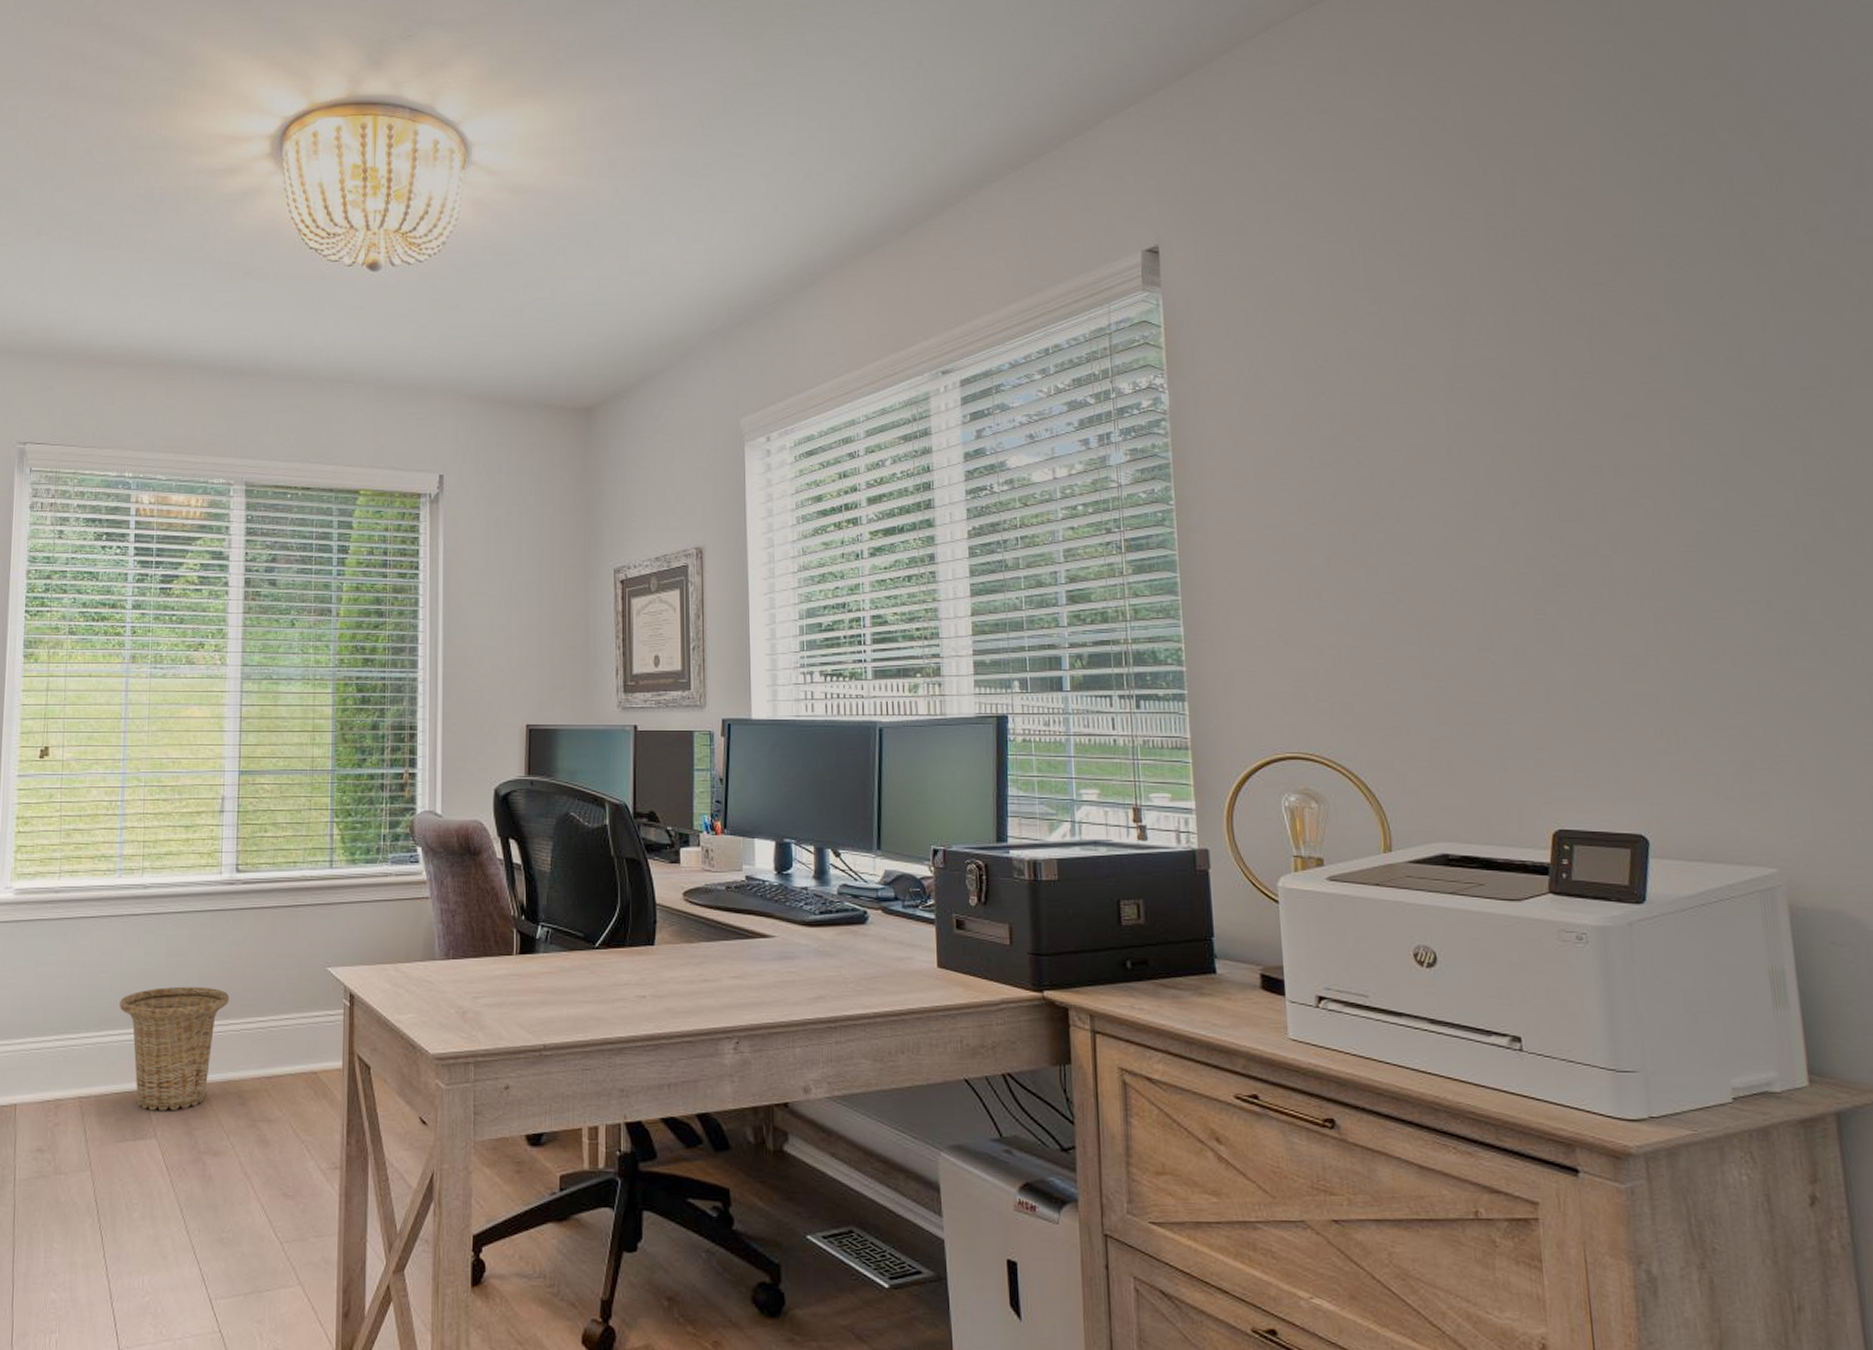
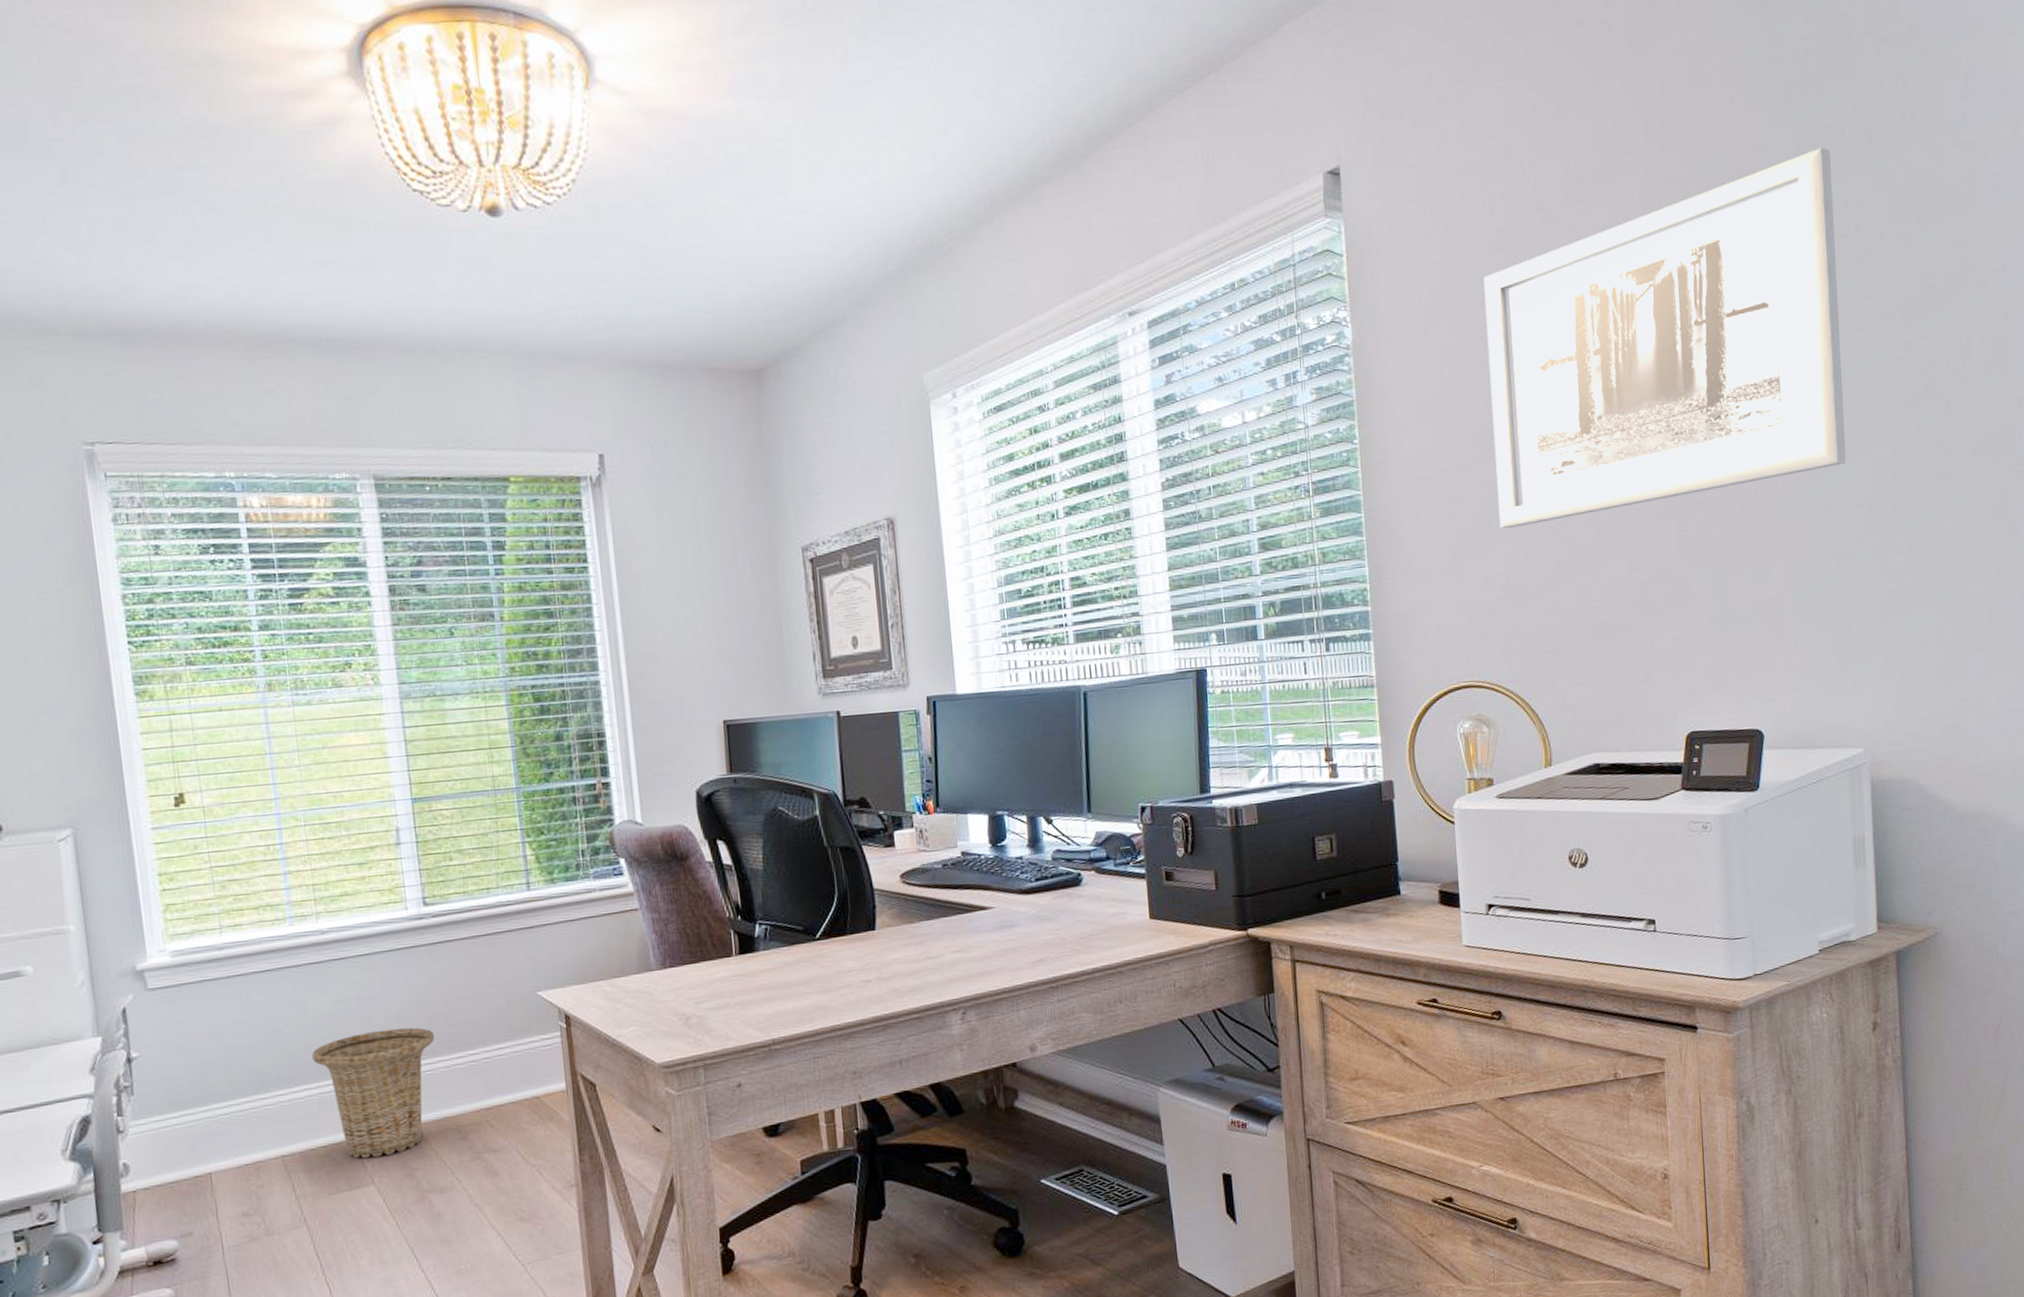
wall art: none [1310,237,1736,599] -> present [1483,147,1847,529]

